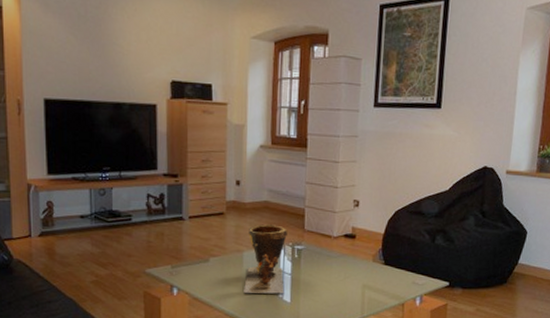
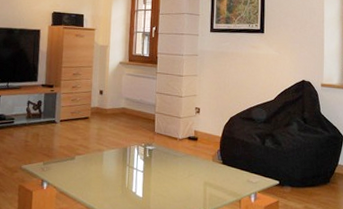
clay pot: present [244,224,287,294] -> none [103,127,141,190]

